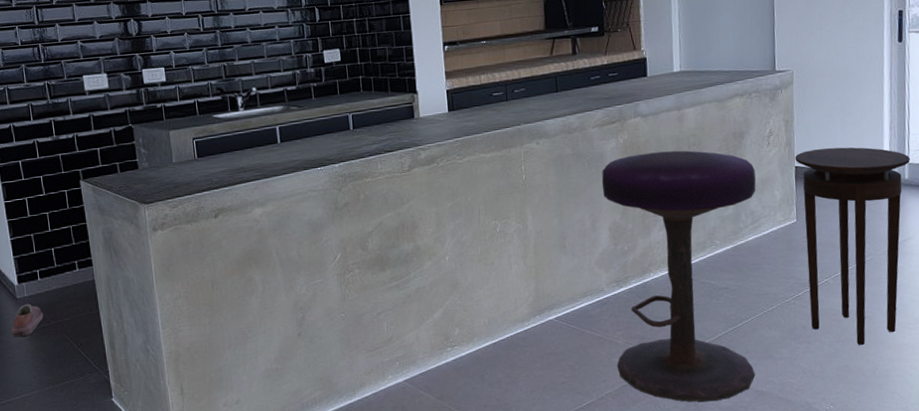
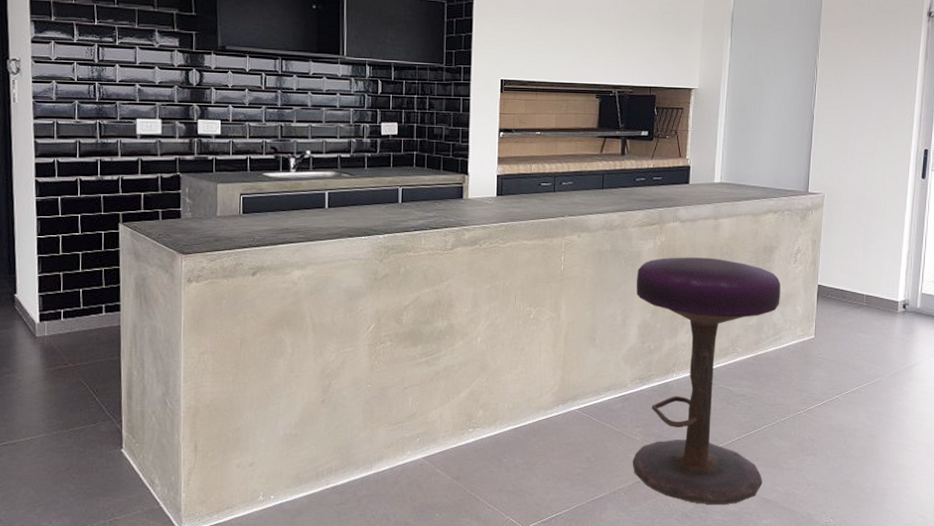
shoe: present [10,303,44,338] -> none [24,343,62,377]
stool: present [795,147,910,345] -> none [818,270,923,462]

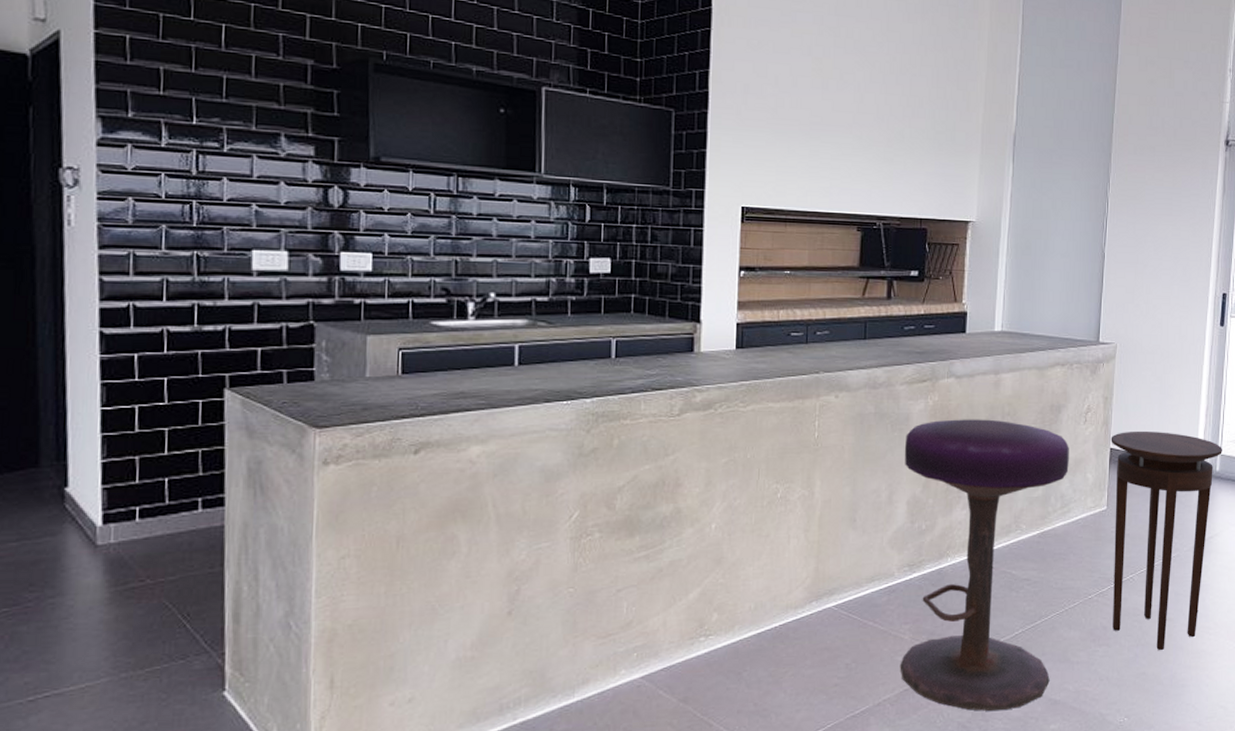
stool: none [818,270,923,462] -> present [1111,430,1222,650]

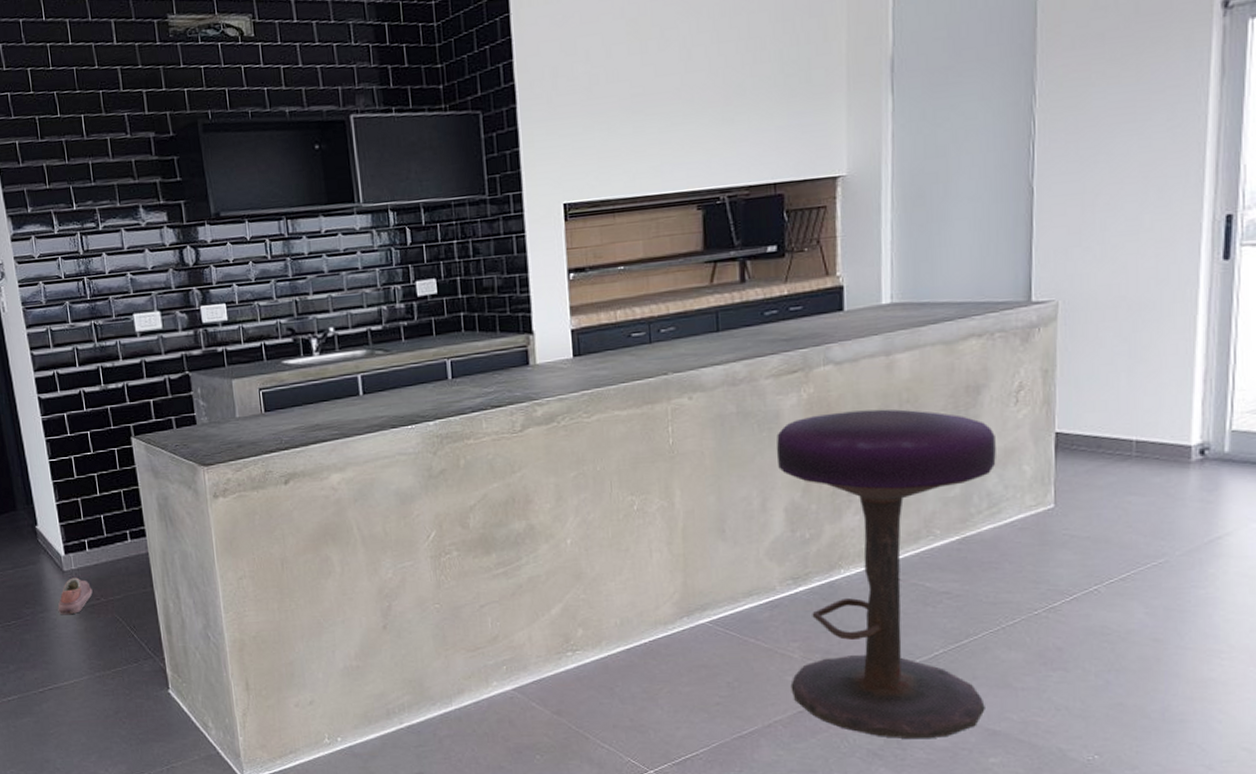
shoe: none [78,553,136,601] -> present [57,577,93,615]
stool: present [1111,430,1222,650] -> none [1055,406,1233,677]

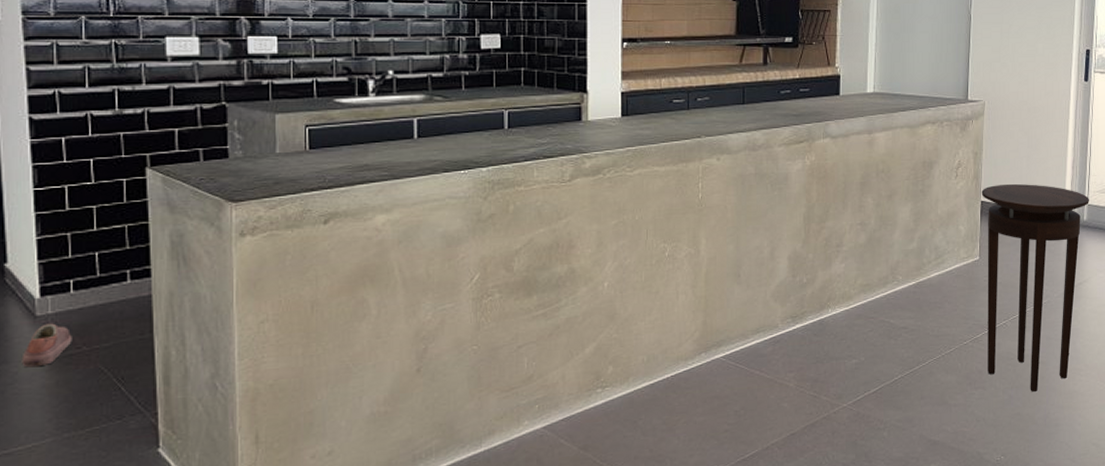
stool: present [776,409,996,739] -> none [784,177,942,453]
stool: none [1055,406,1233,677] -> present [981,183,1089,392]

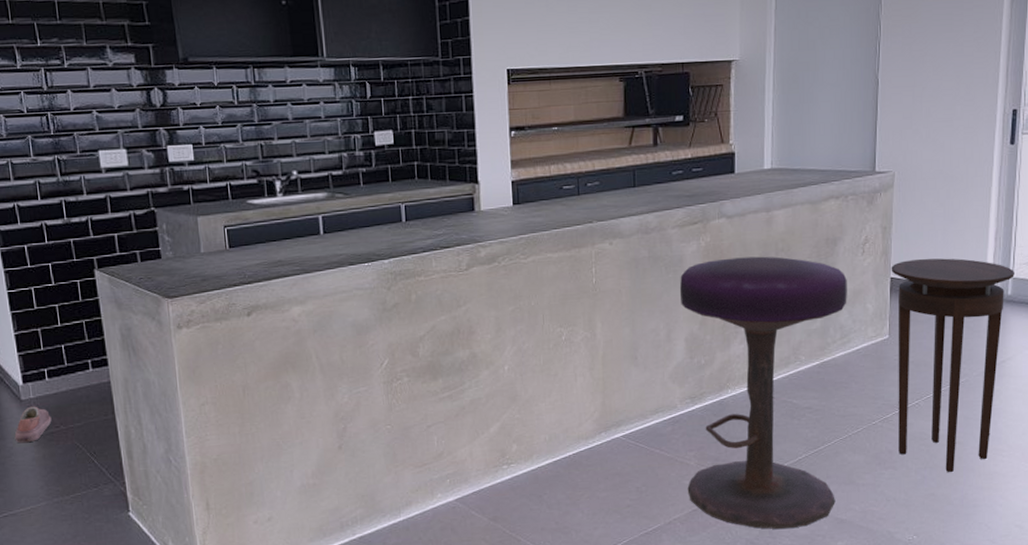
stool: none [784,177,942,453] -> present [679,256,847,529]

